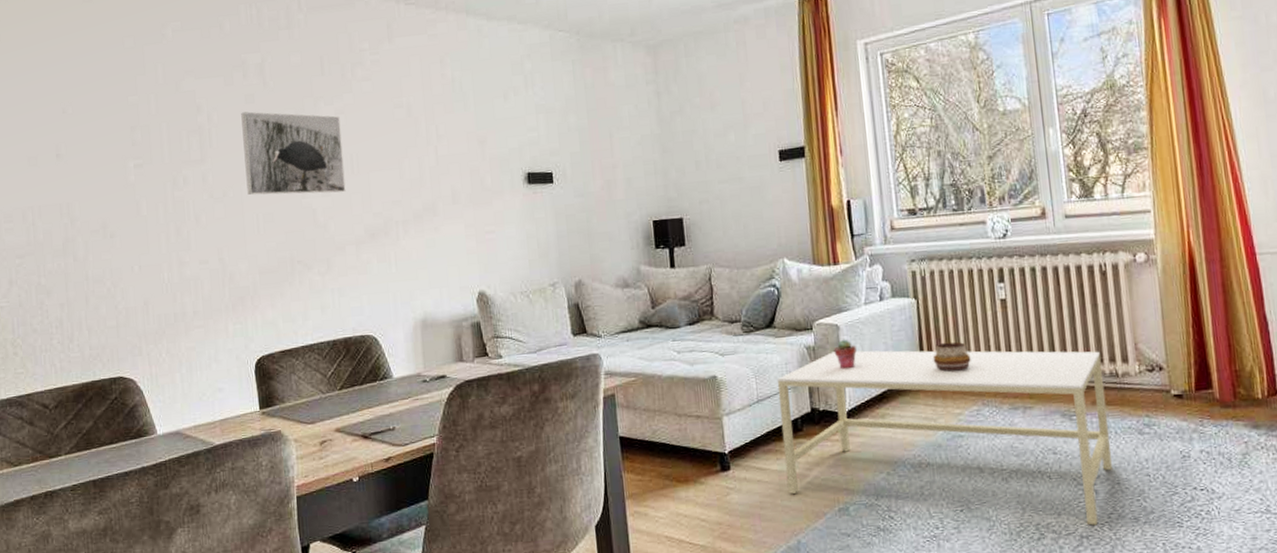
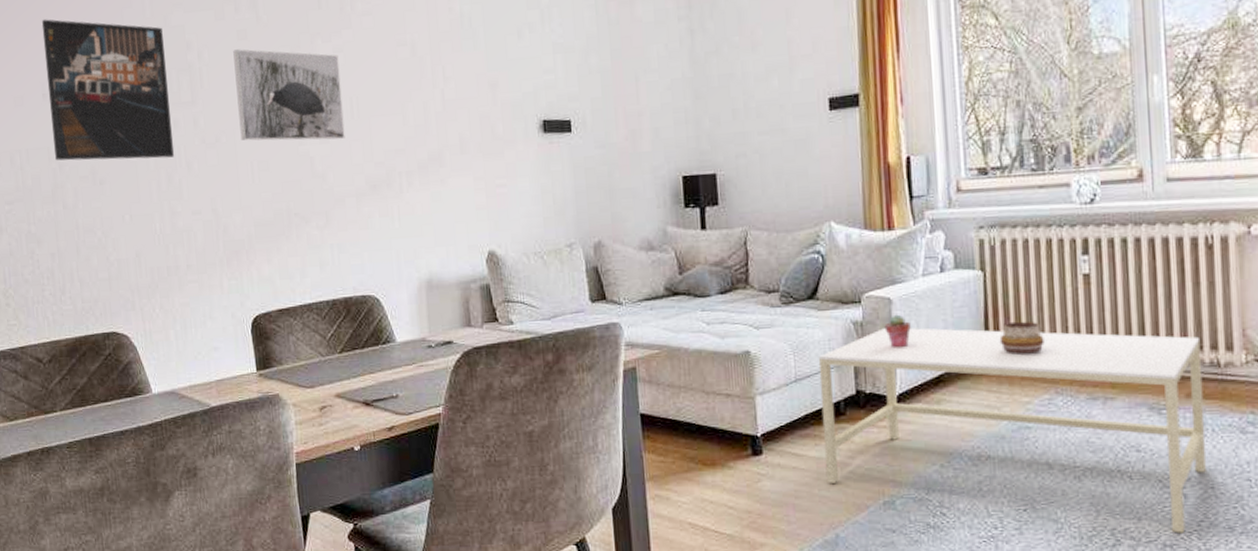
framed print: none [57,85,183,216] -> present [41,19,174,161]

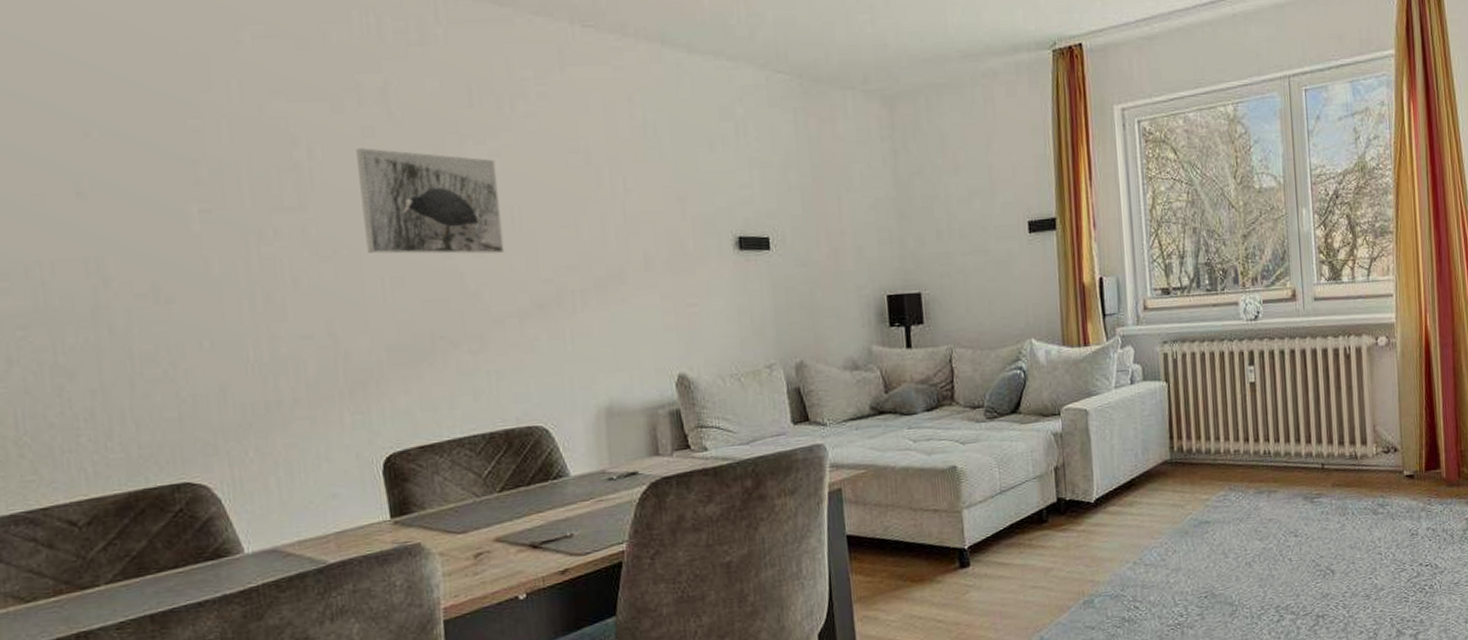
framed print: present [41,19,174,161] -> none [73,99,274,275]
coffee table: present [818,328,1207,533] -> none [1021,434,1348,605]
potted succulent: present [884,314,911,349] -> none [1082,424,1106,457]
decorative bowl: present [999,321,1044,355] -> none [1182,426,1220,457]

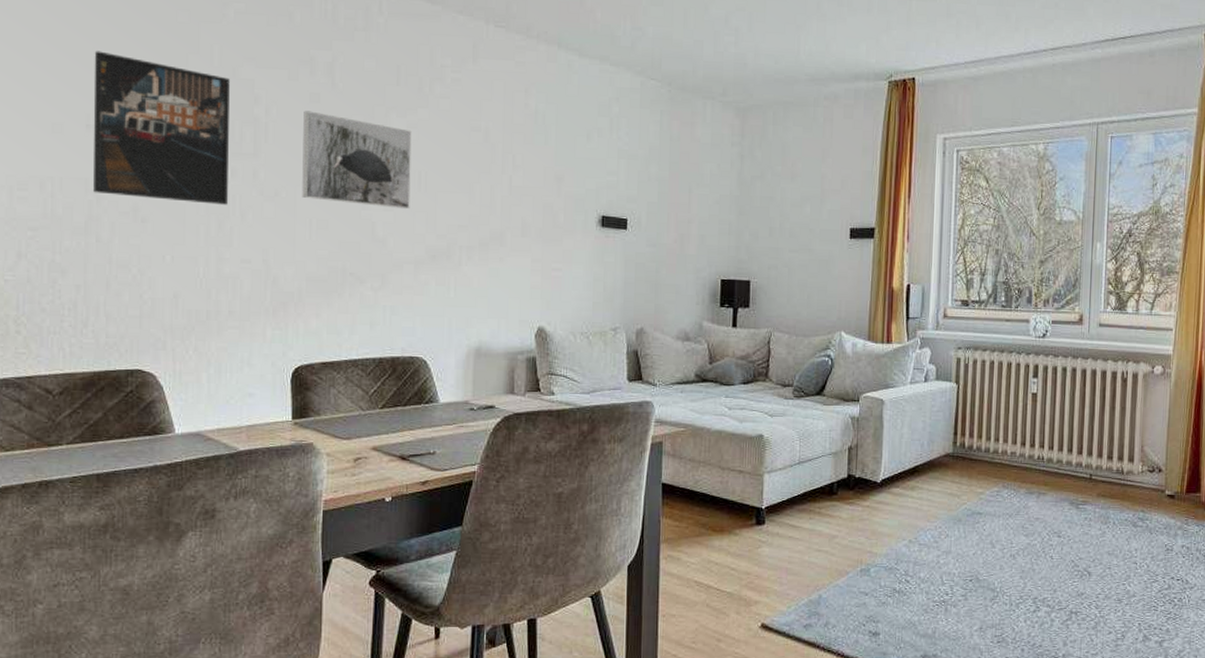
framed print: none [73,99,274,275] -> present [93,51,230,205]

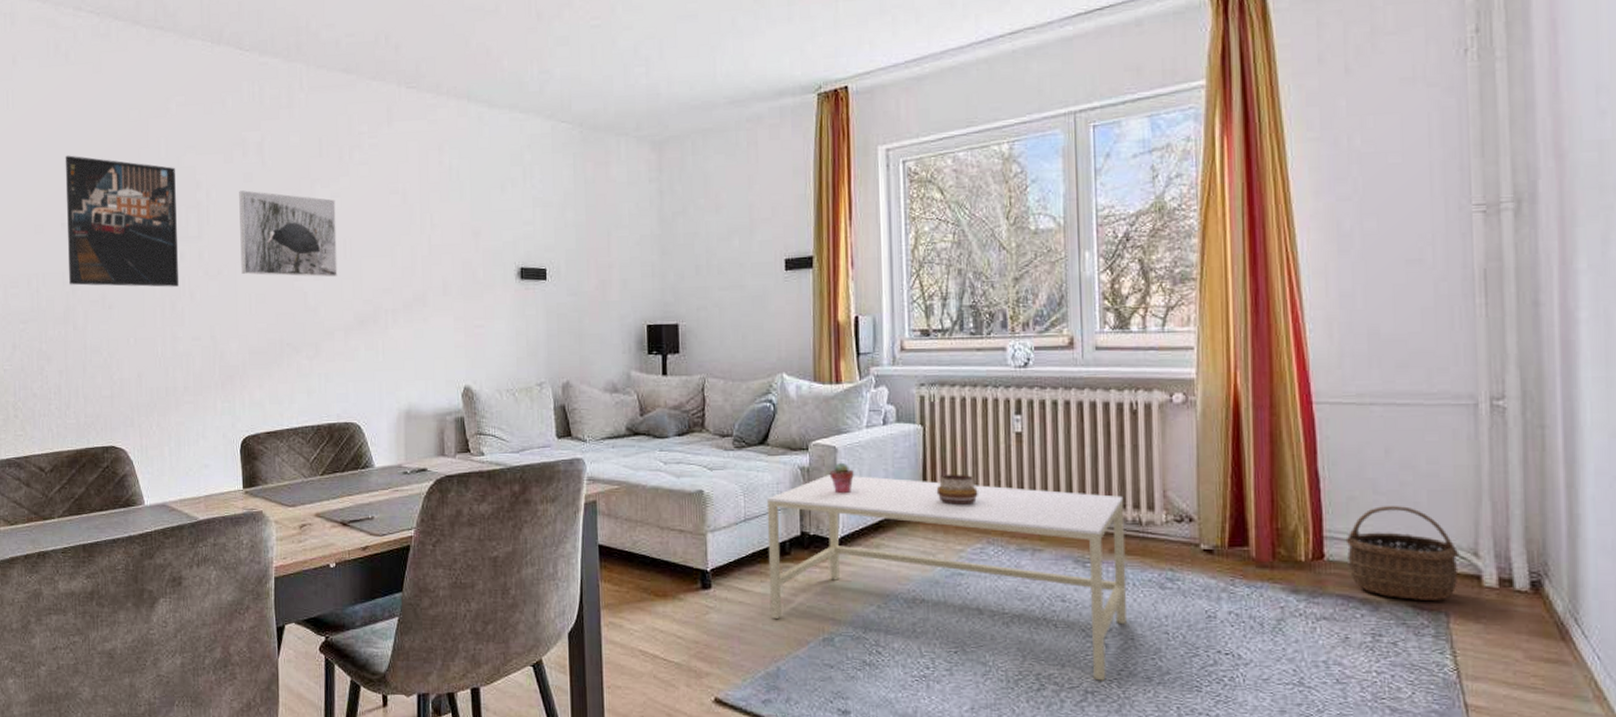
coffee table: none [816,424,1112,603] -> present [766,475,1127,681]
potted succulent: none [876,413,897,442] -> present [829,462,854,494]
decorative bowl: none [964,426,998,454] -> present [936,474,978,505]

